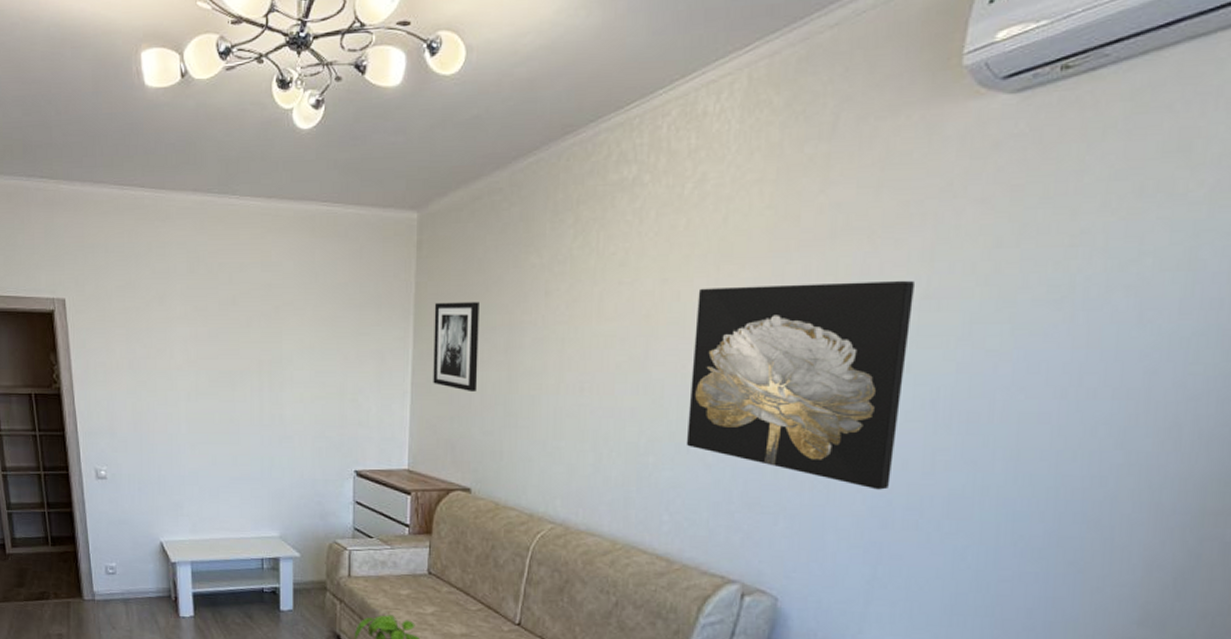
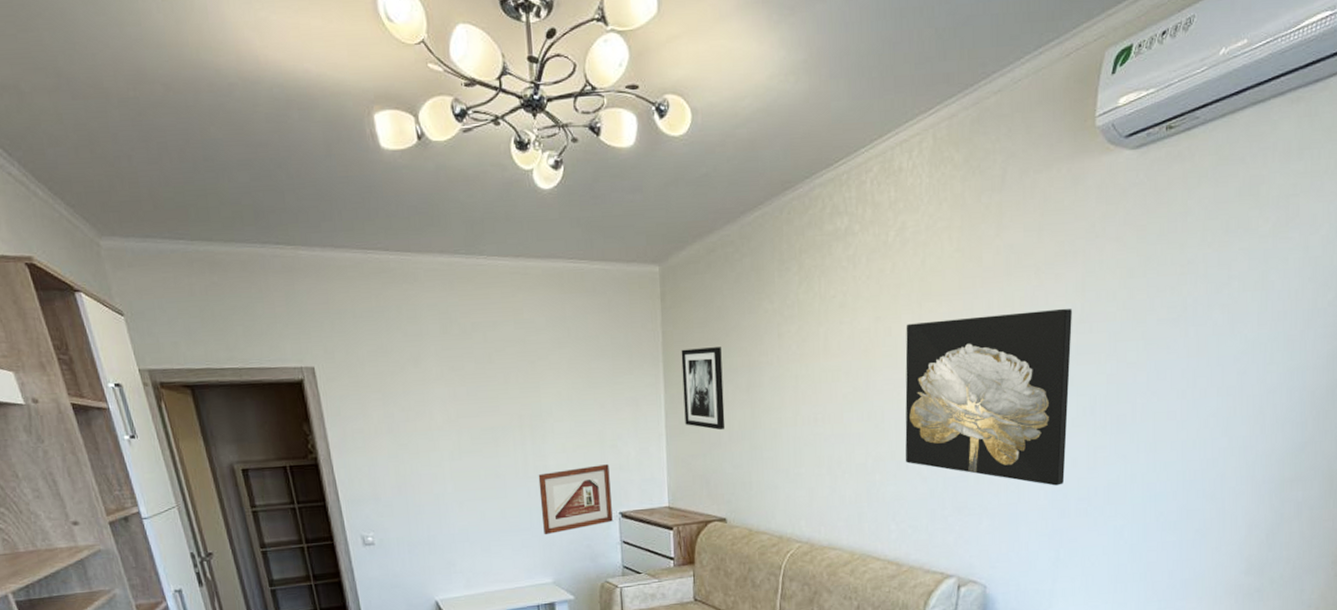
picture frame: none [273,419,347,487] -> present [538,464,613,535]

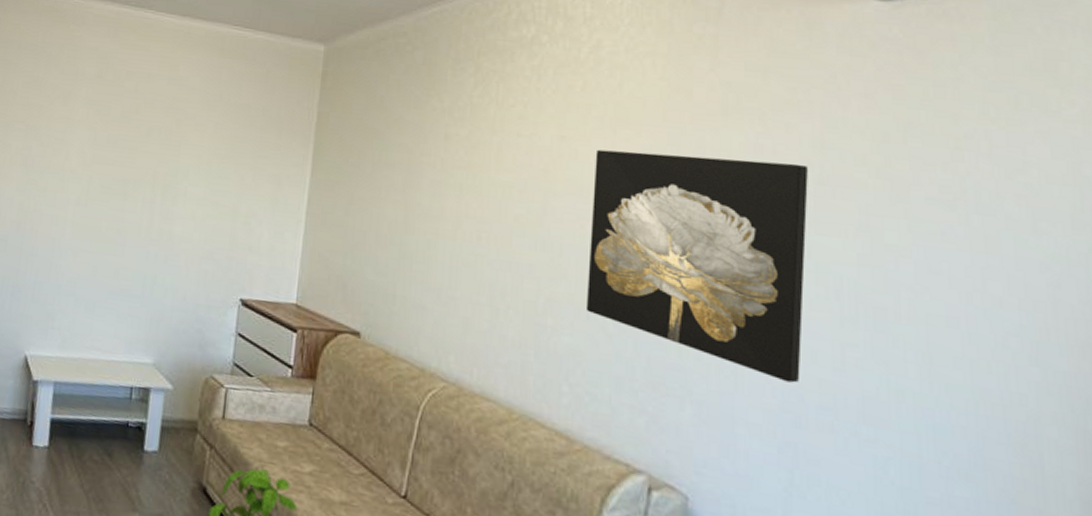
picture frame: present [538,464,613,535] -> none [154,238,238,309]
wall art: present [681,347,726,431] -> none [328,134,379,229]

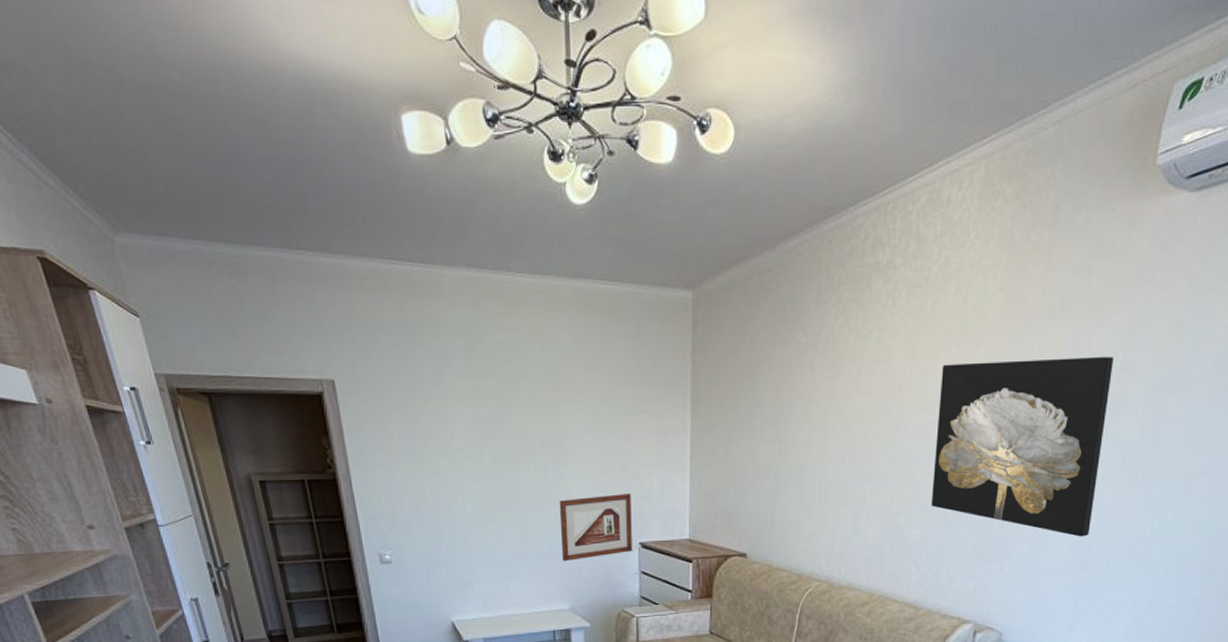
picture frame: none [154,238,238,309] -> present [559,494,632,562]

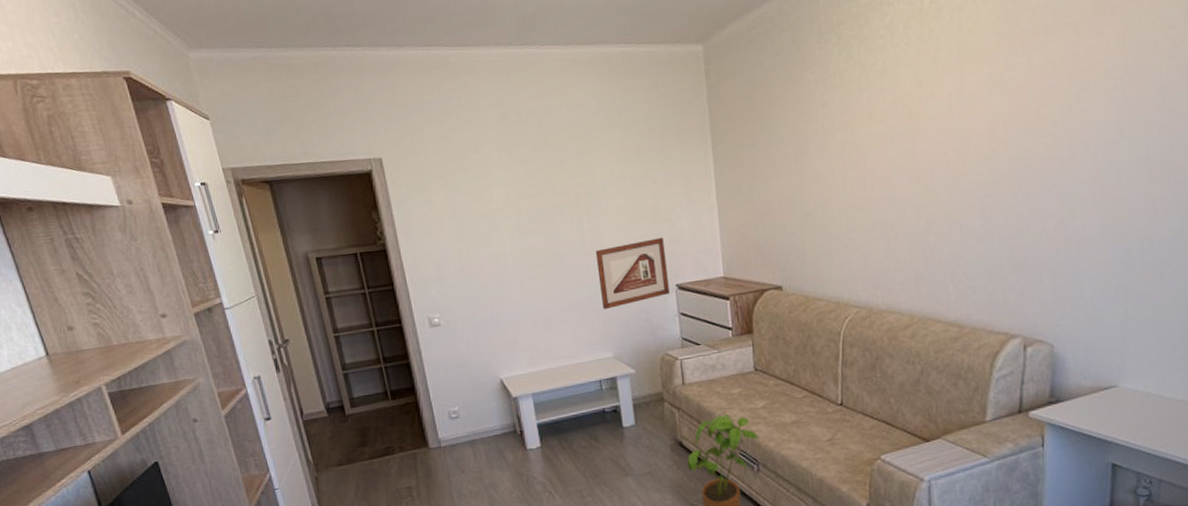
wall art: present [930,356,1114,537] -> none [948,62,1125,240]

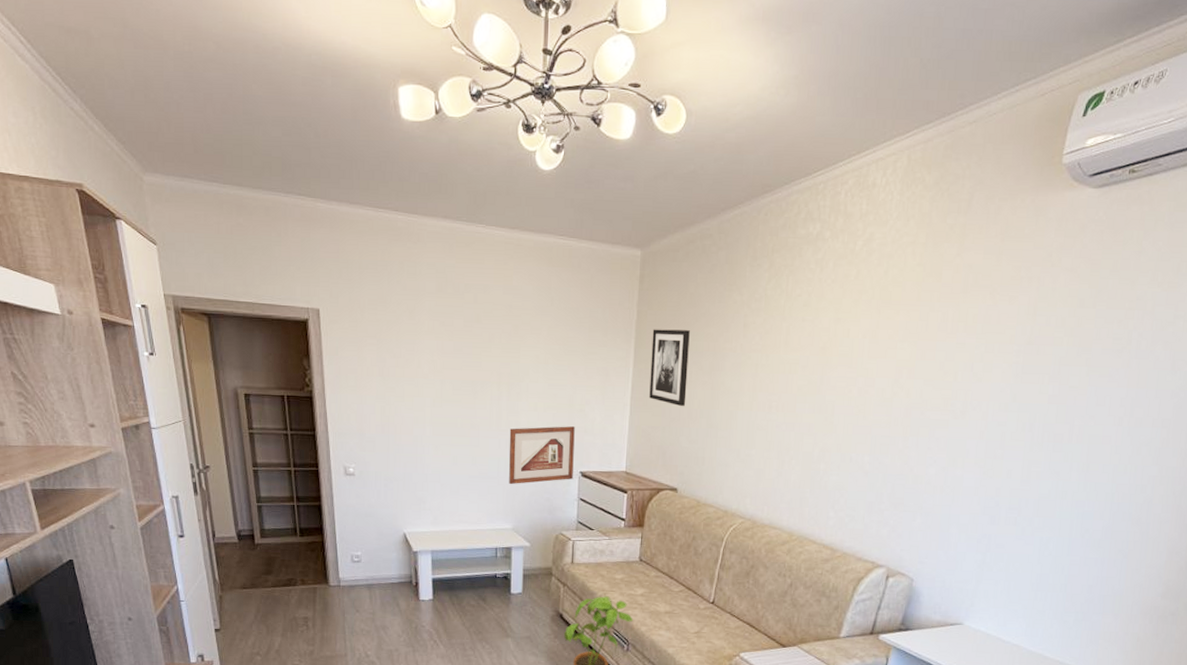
wall art: none [728,118,776,200] -> present [649,329,690,407]

